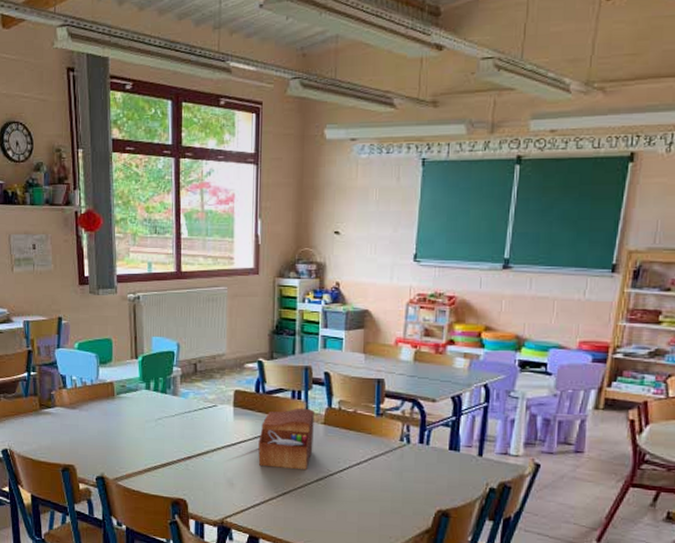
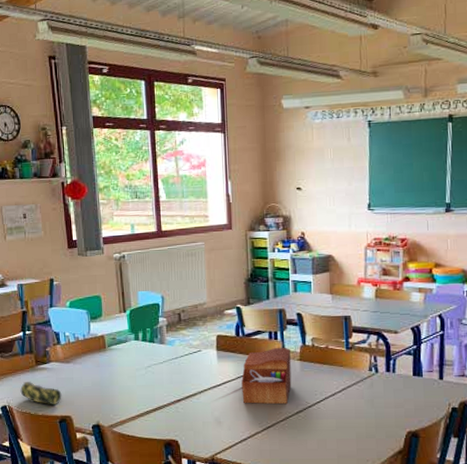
pencil case: none [22,425,66,453] -> present [20,381,62,405]

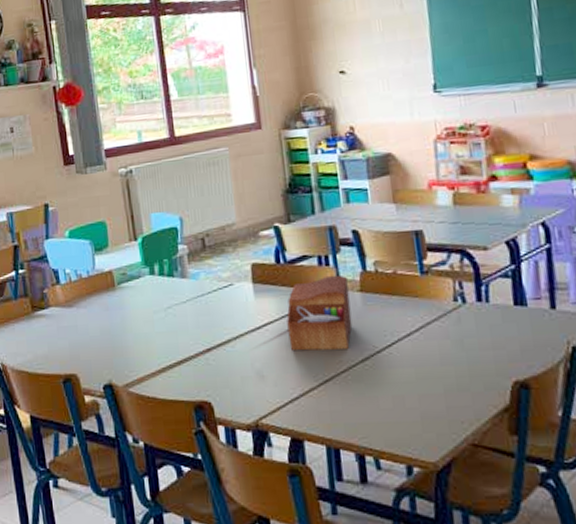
pencil case: present [20,381,62,405] -> none [14,331,65,362]

